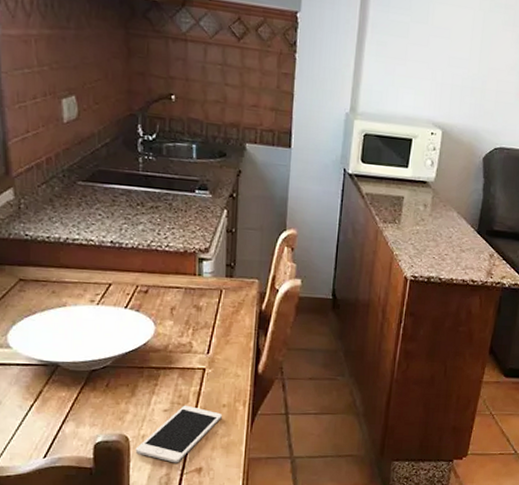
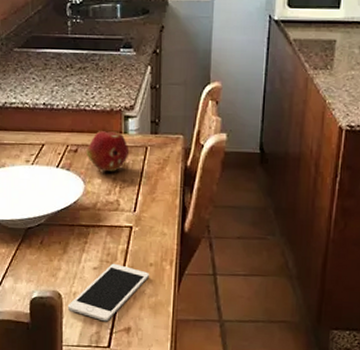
fruit: none [158,272,204,313] -> present [86,131,130,171]

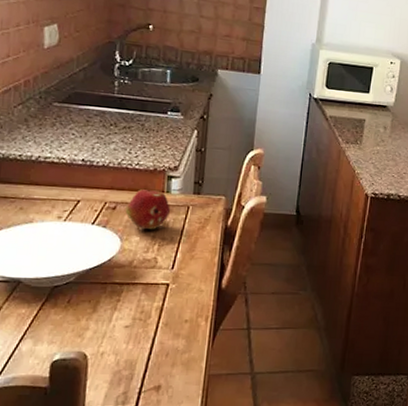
cell phone: present [67,263,149,322] -> none [93,321,184,381]

